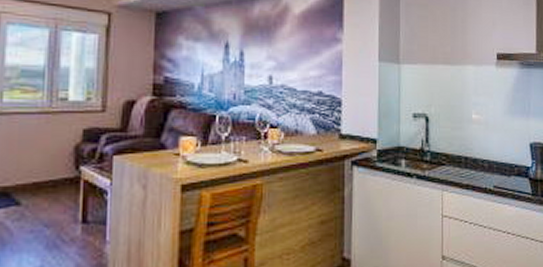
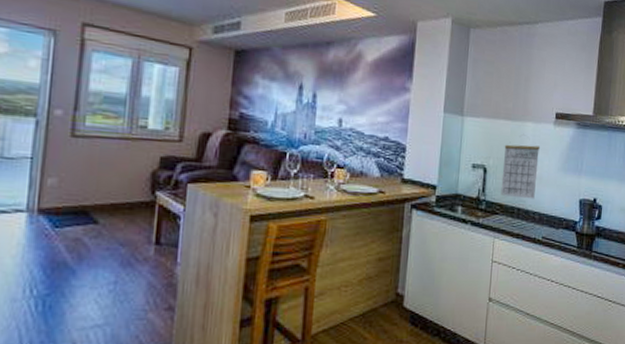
calendar: none [445,89,484,146] -> present [500,144,541,199]

